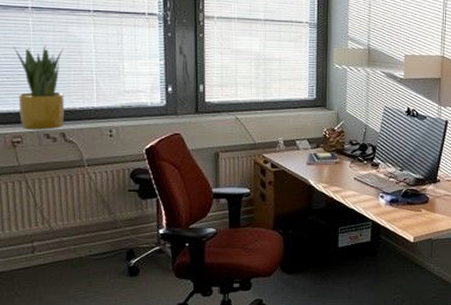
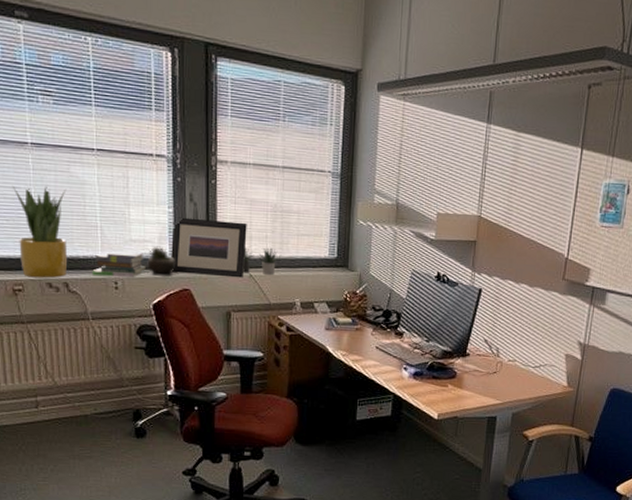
books: none [88,102,139,126] -> present [92,251,146,278]
succulent plant: none [136,95,170,124] -> present [143,246,179,278]
picture frame: none [162,68,233,121] -> present [171,217,247,278]
succulent plant: none [230,92,264,118] -> present [243,247,280,276]

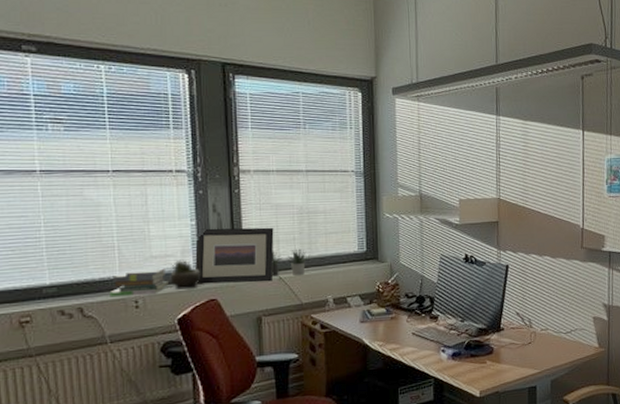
planter: present [13,186,68,279] -> none [20,211,82,308]

